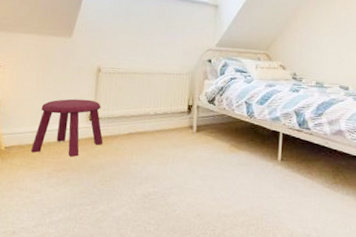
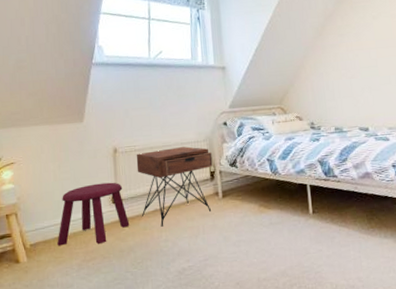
nightstand: none [116,76,192,150] -> present [136,146,213,227]

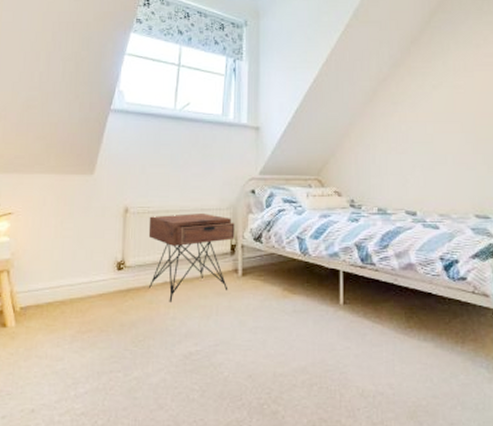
stool: present [57,182,130,246] -> none [51,245,134,316]

